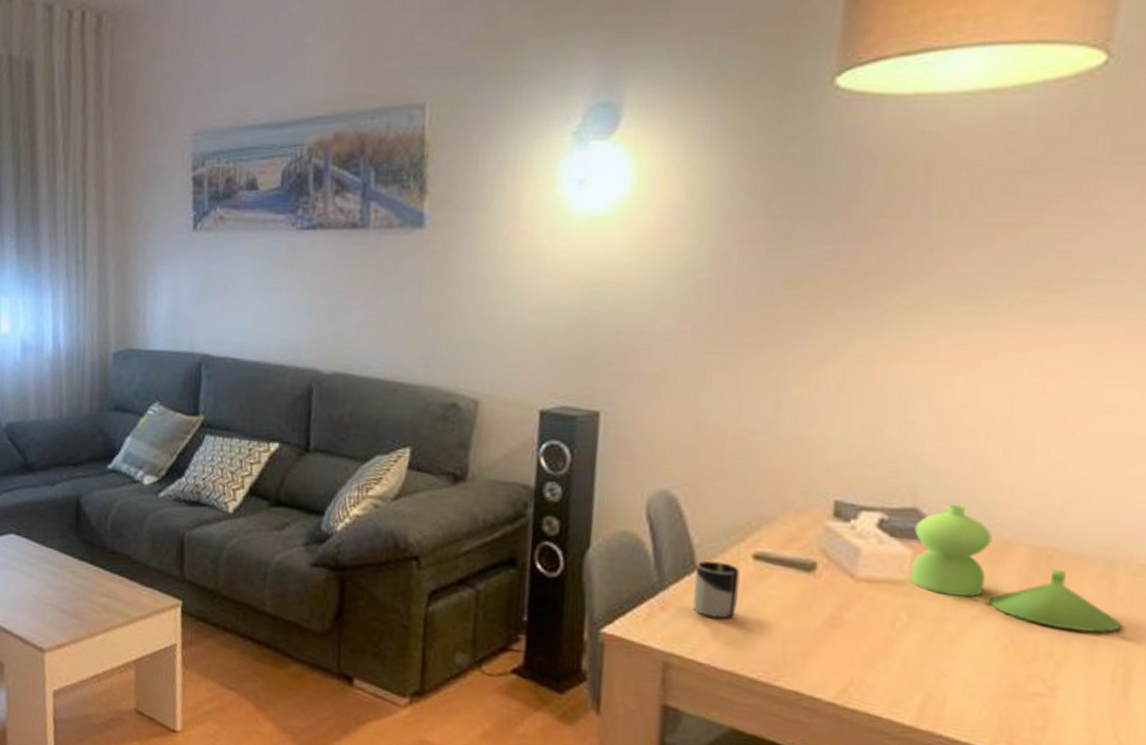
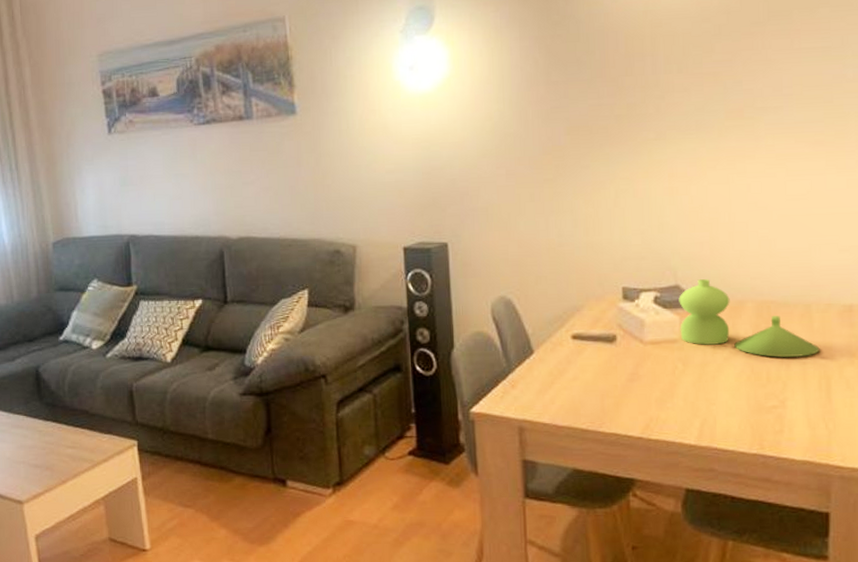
cup: present [693,560,740,619] -> none [532,345,565,387]

